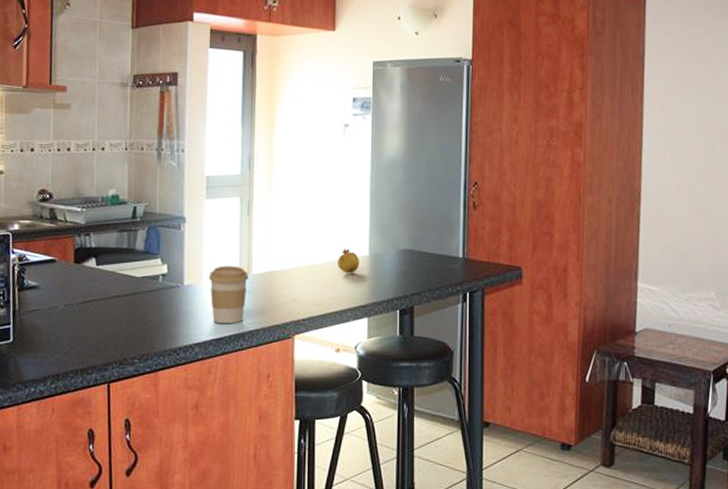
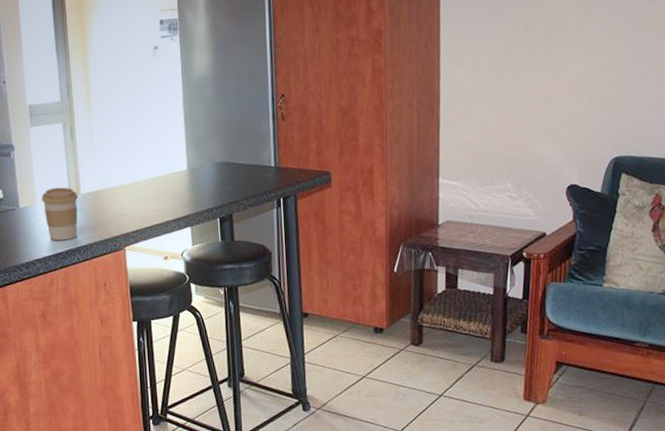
fruit: present [337,248,359,275] -> none [158,164,179,189]

